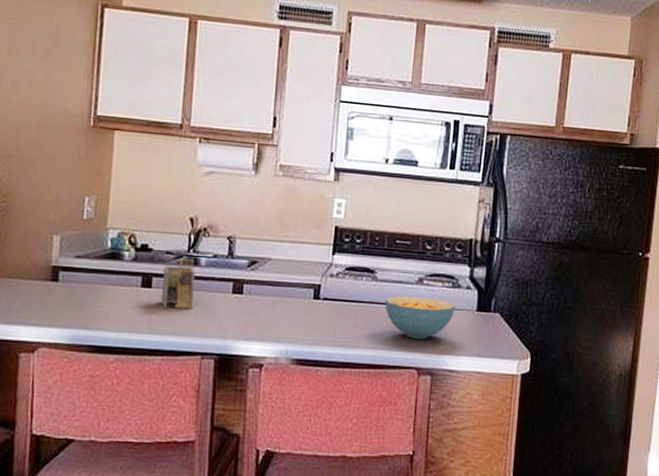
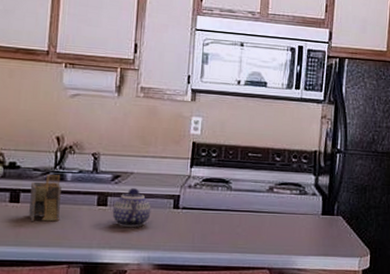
teapot: none [248,275,290,318] -> present [112,188,151,227]
cereal bowl: present [385,295,456,339] -> none [239,203,303,242]

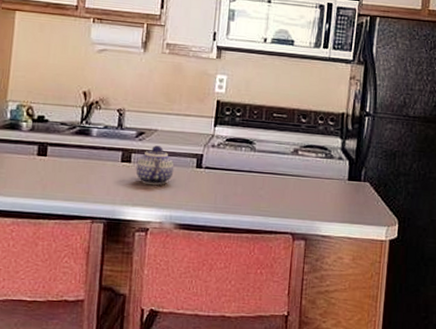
napkin holder: present [29,174,62,222] -> none [55,129,87,176]

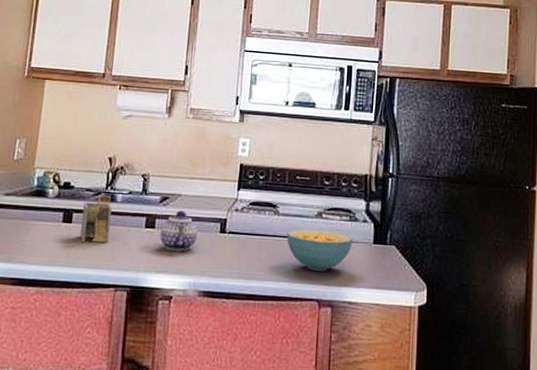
napkin holder: none [55,129,87,176] -> present [80,195,112,243]
cereal bowl: none [262,165,329,206] -> present [286,229,354,271]

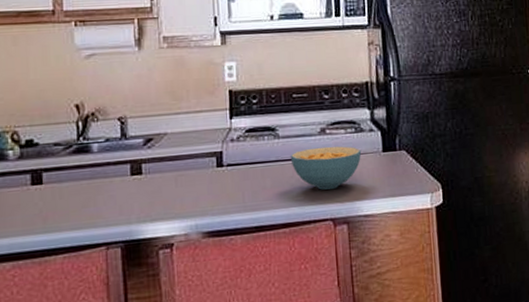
napkin holder: present [80,195,112,243] -> none [54,146,90,204]
teapot: present [159,210,198,251] -> none [148,150,193,195]

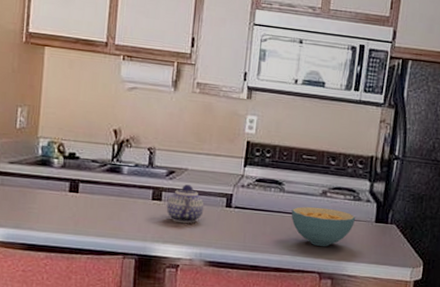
teapot: none [148,150,193,195] -> present [166,184,204,223]

